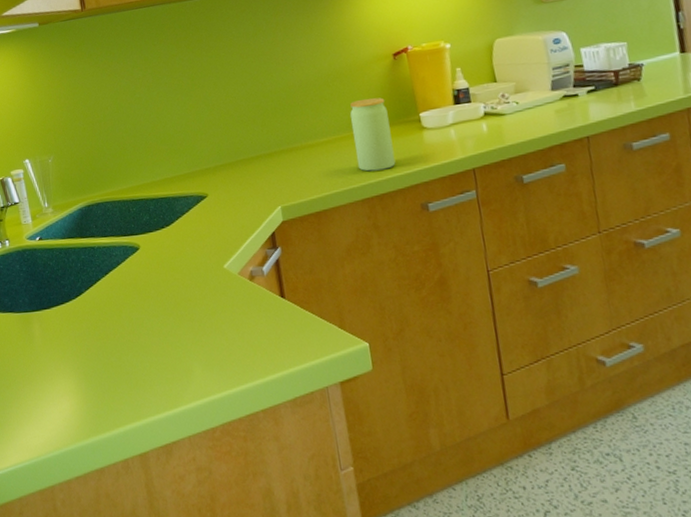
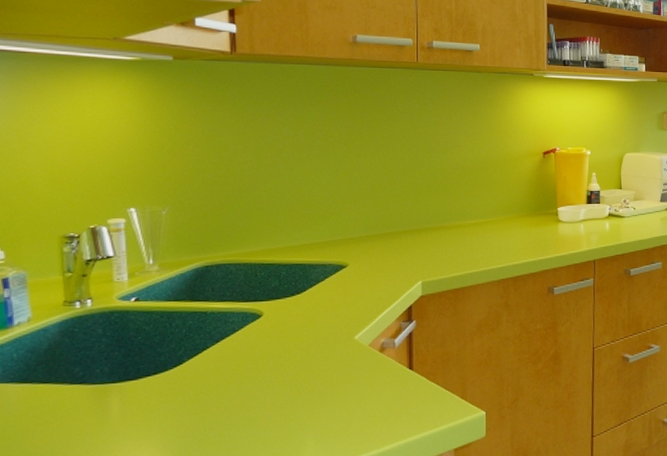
jar: present [350,97,396,172] -> none [498,188,532,255]

